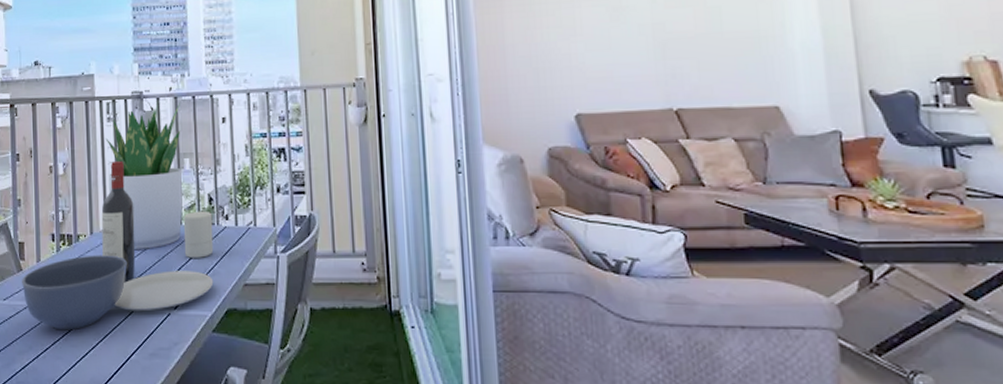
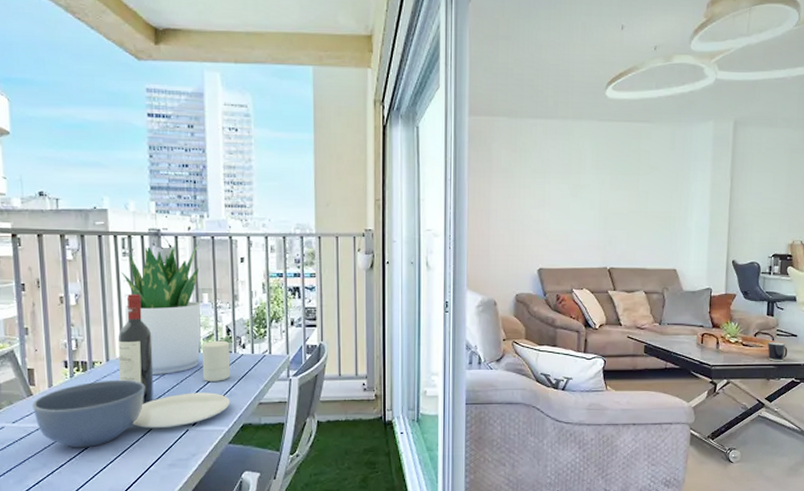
mug: none [953,207,993,238] -> present [767,342,788,362]

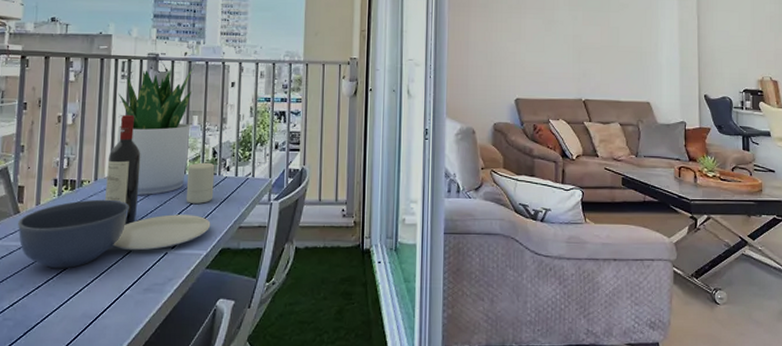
mug: present [767,342,788,362] -> none [746,177,767,198]

